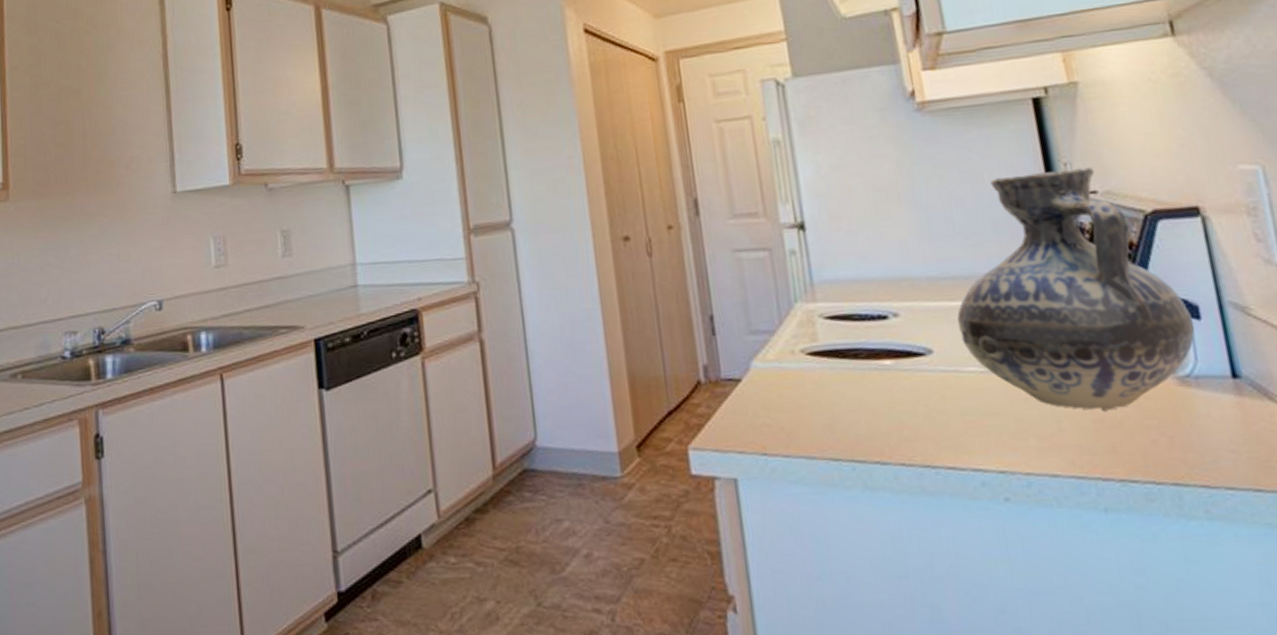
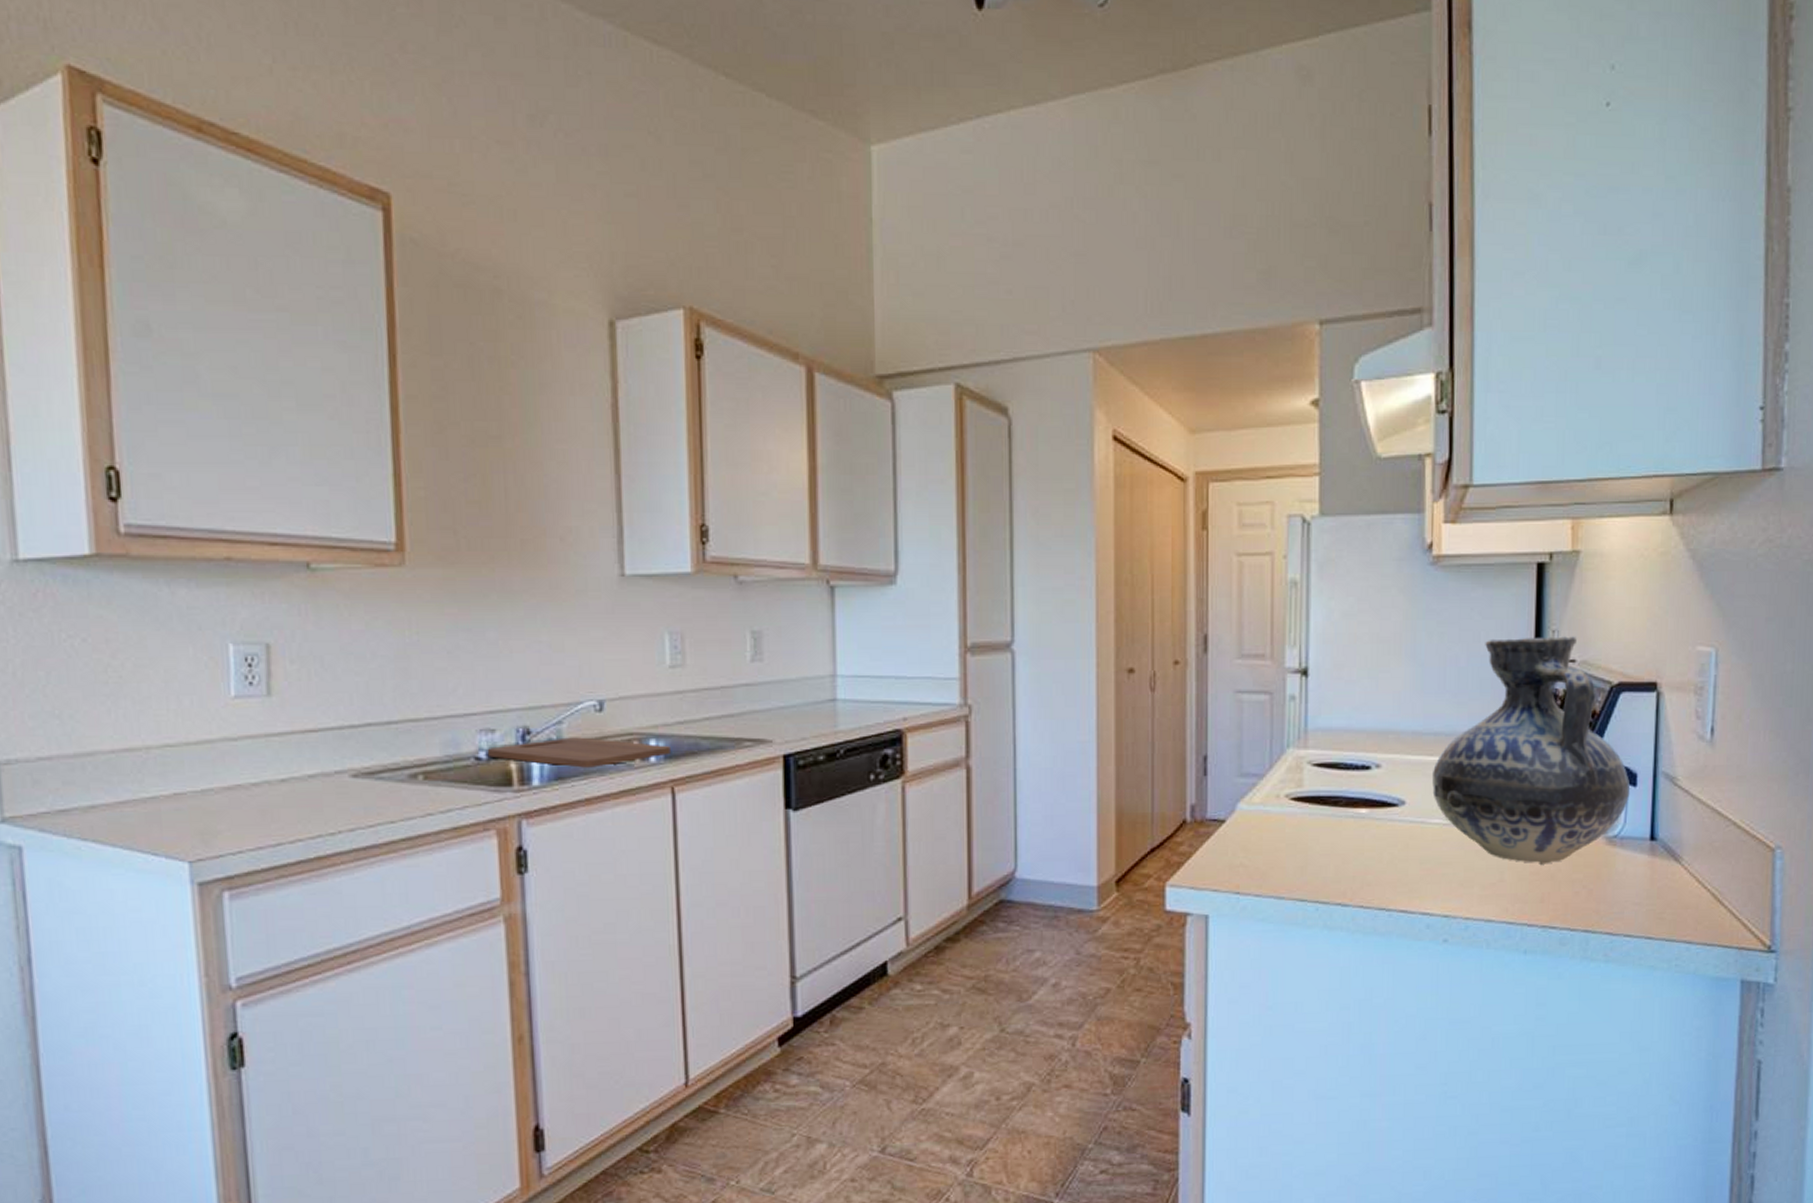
cutting board: none [70,333,218,361] -> present [487,737,671,768]

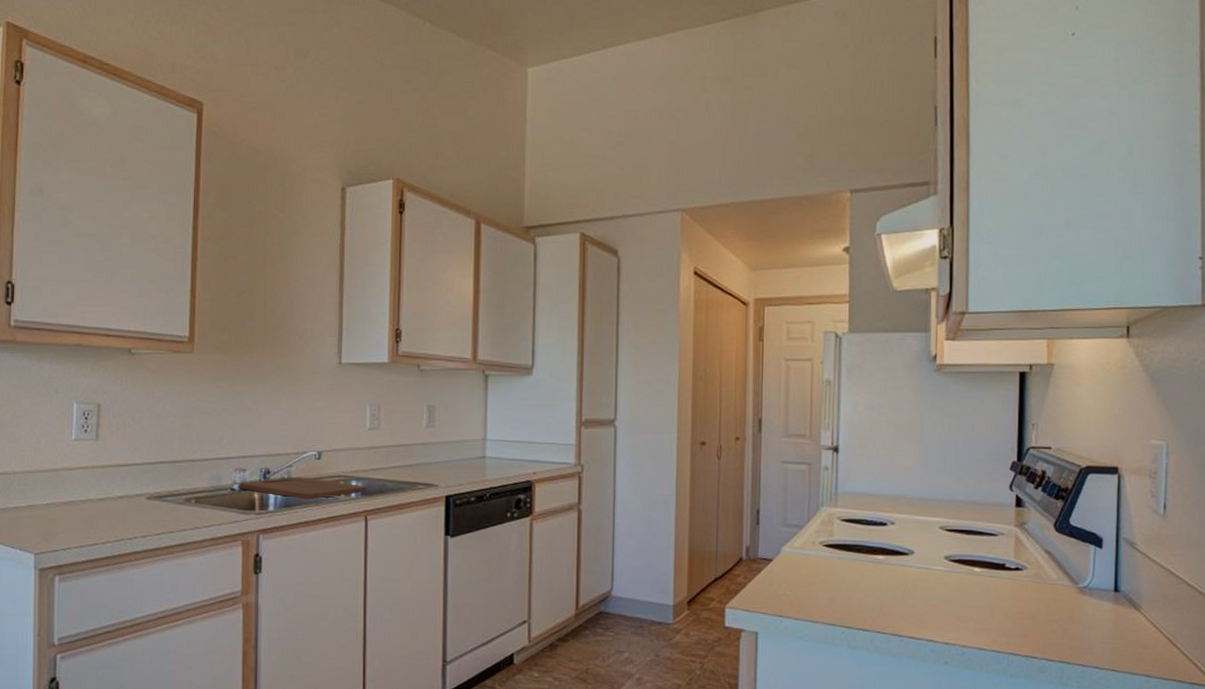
ceramic jug: present [1431,636,1630,864] -> none [935,428,1097,607]

